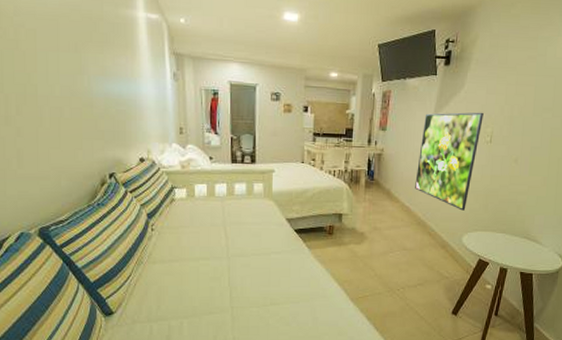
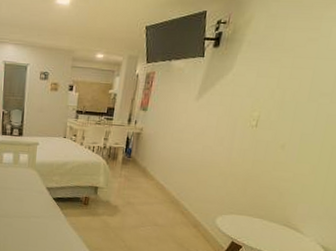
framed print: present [415,112,484,211] -> none [171,95,252,193]

